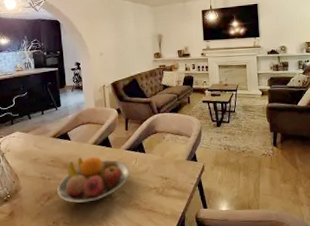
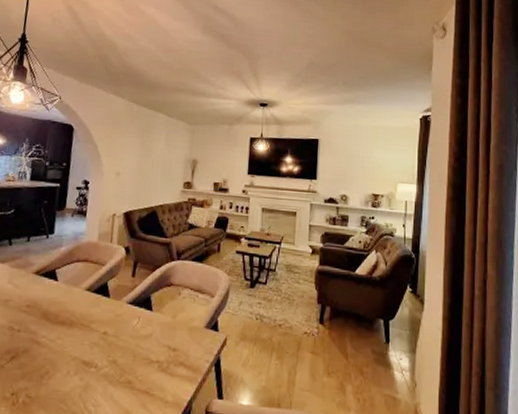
fruit bowl: present [57,156,130,203] -> none [26,306,129,370]

